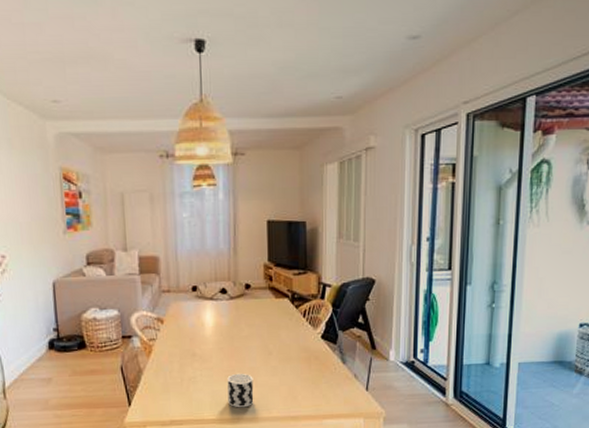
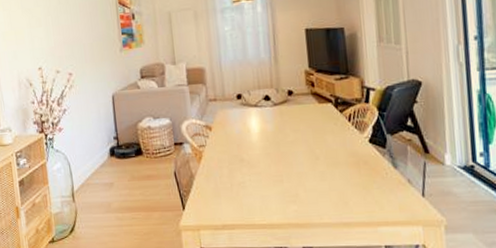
cup: present [227,373,254,408] -> none [276,178,304,213]

